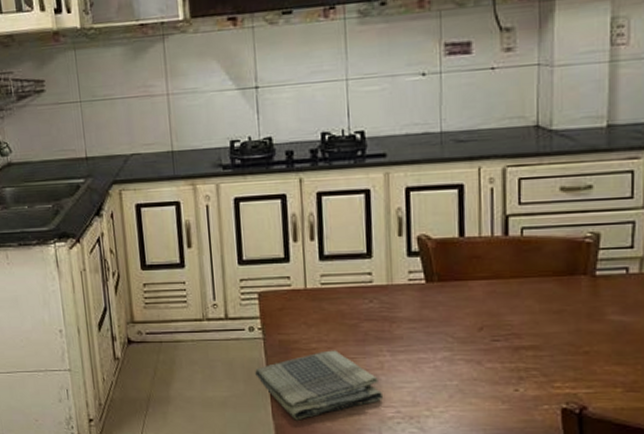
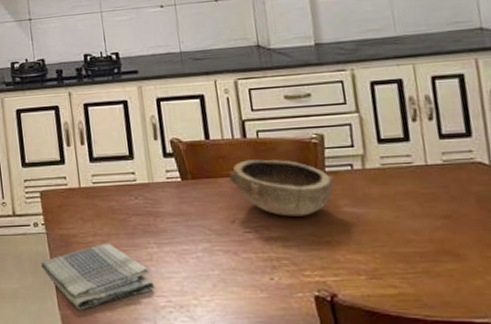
bowl: none [482,260,604,324] -> present [229,159,334,217]

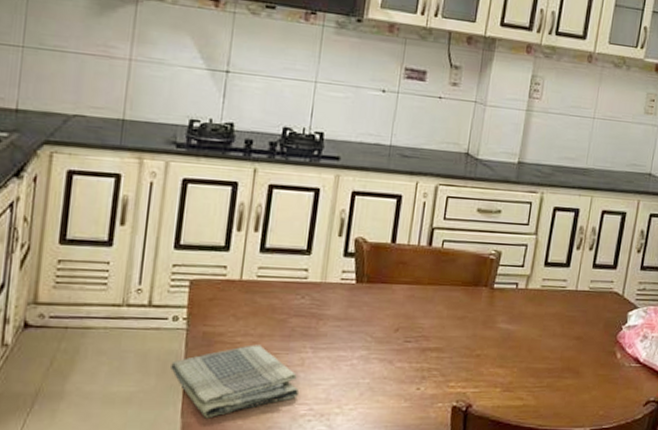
bowl: present [229,159,334,217] -> none [404,268,499,329]

